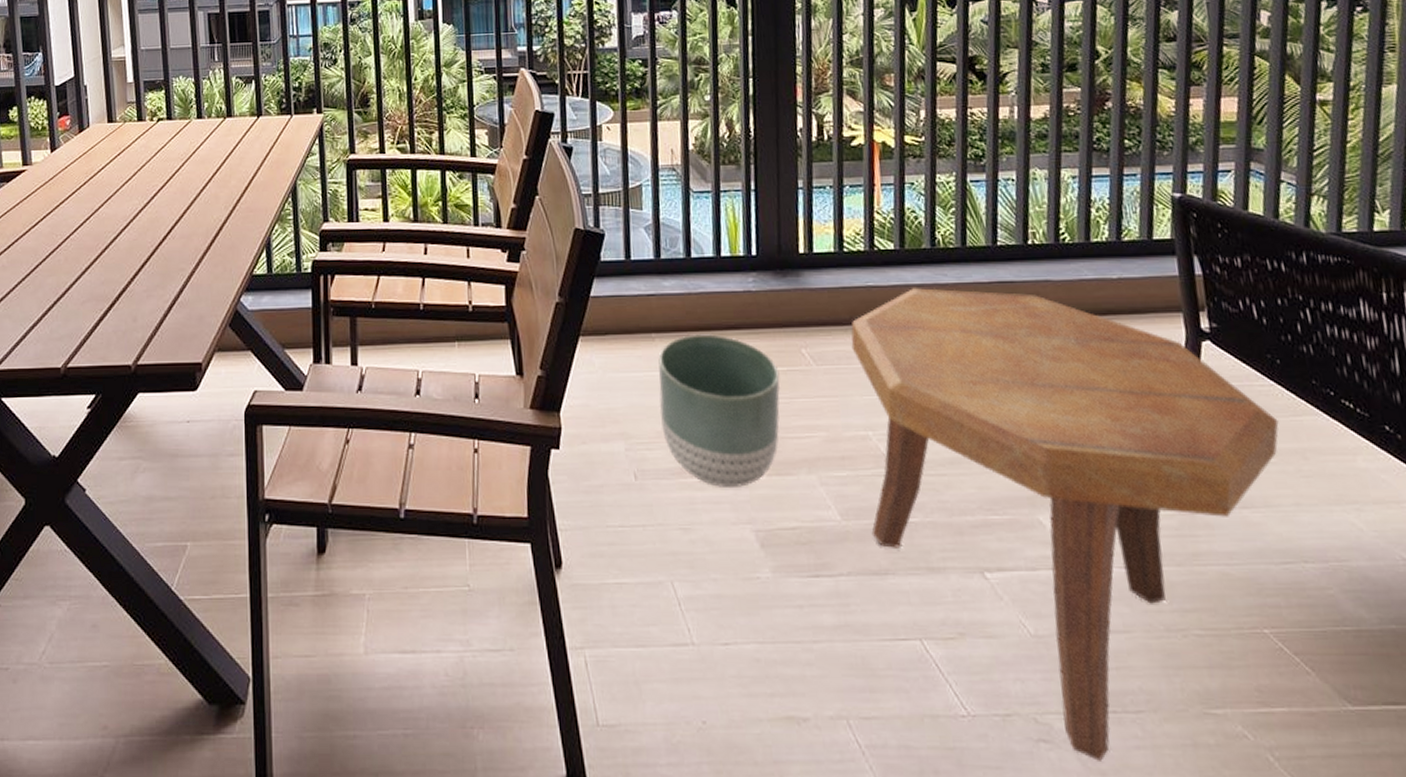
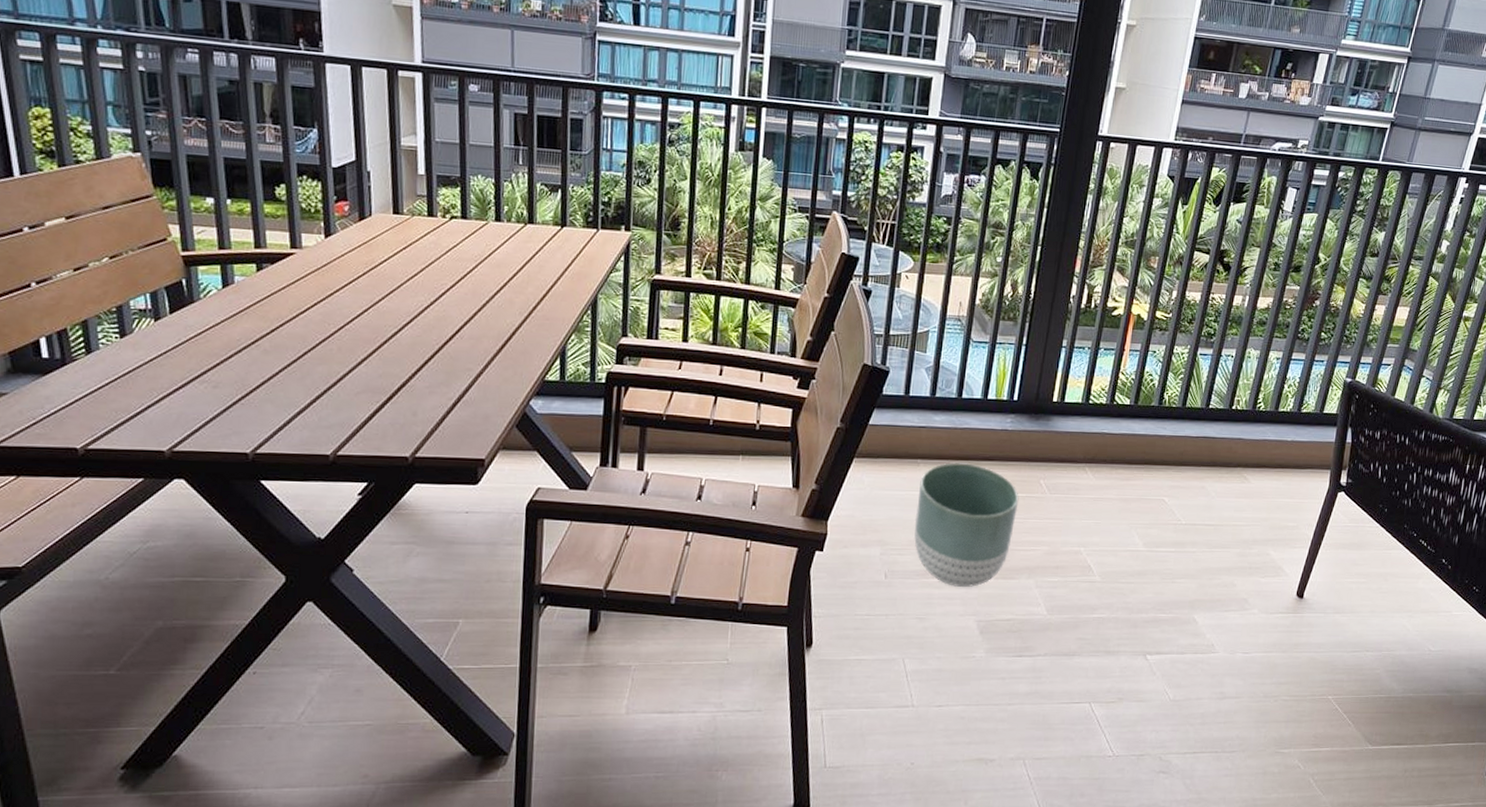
side table: present [851,287,1279,761] -> none [1068,436,1375,785]

